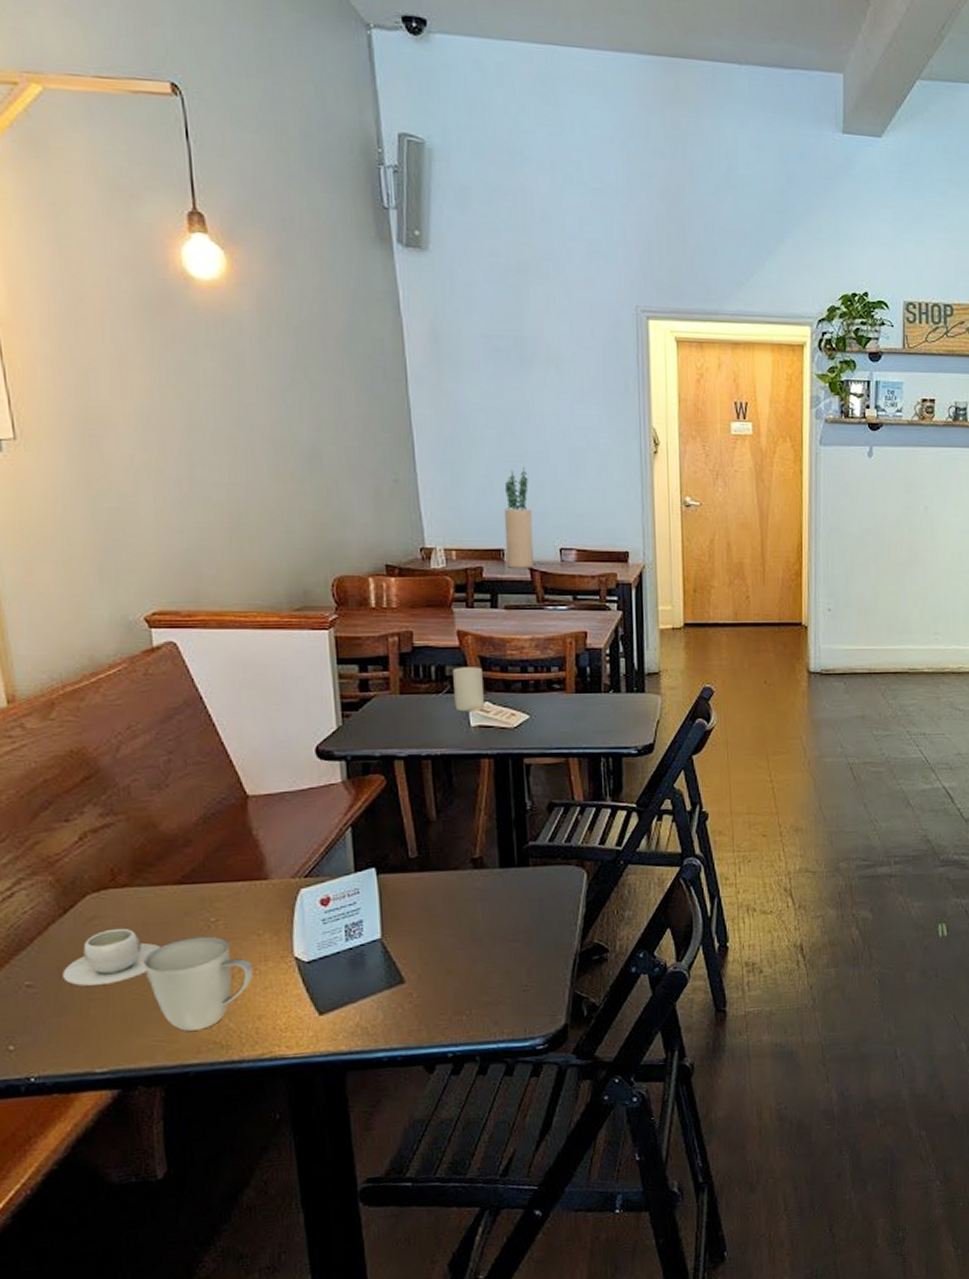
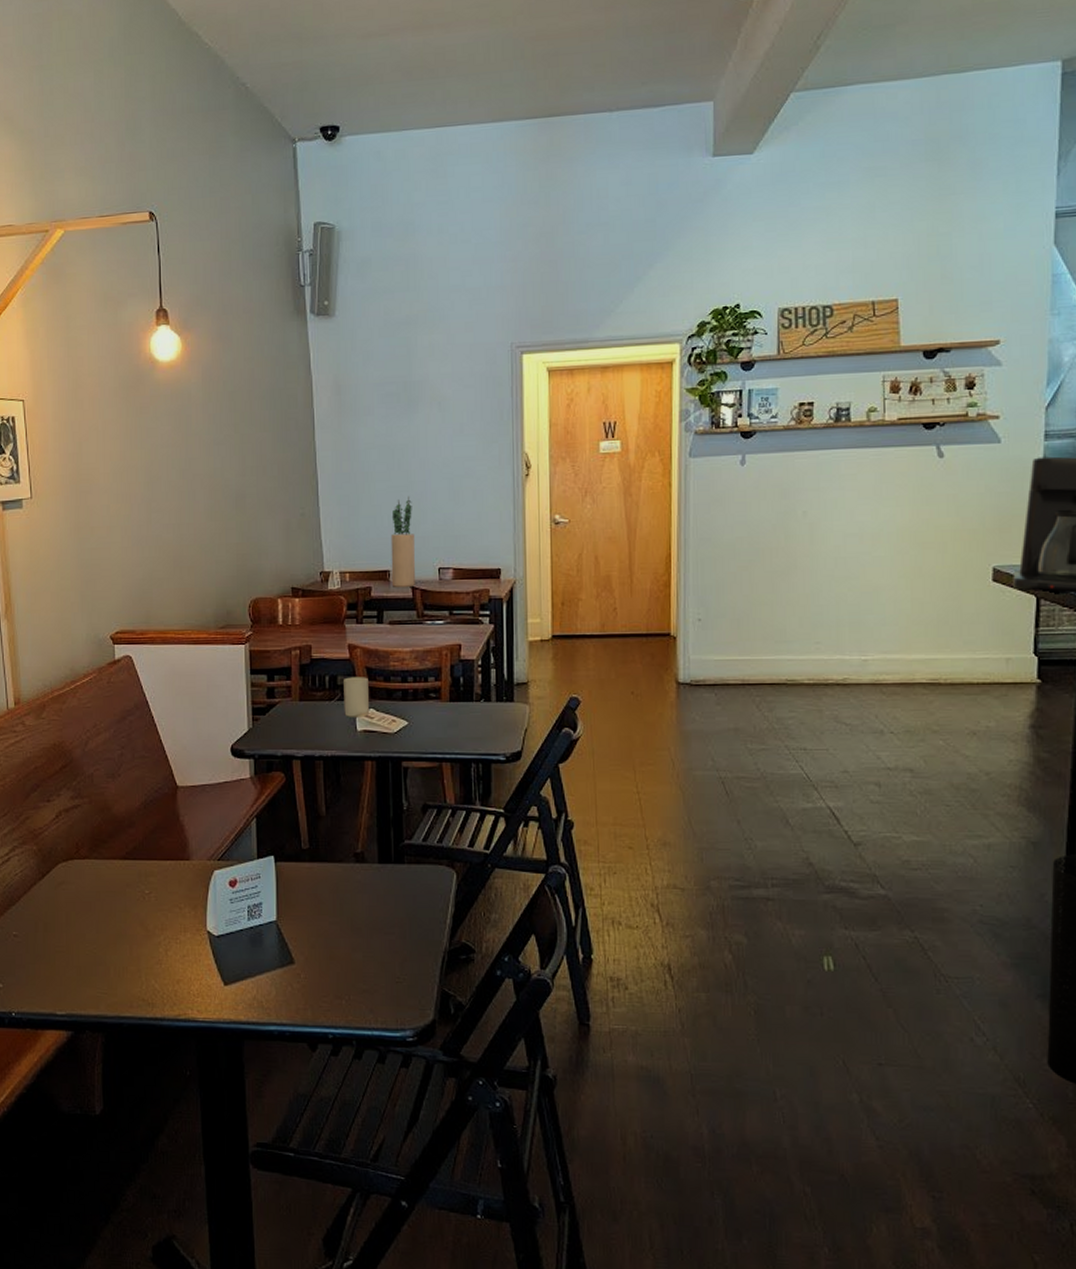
teacup: present [62,928,161,986] -> none [39,893,109,940]
mug: present [142,936,254,1031] -> none [95,906,175,987]

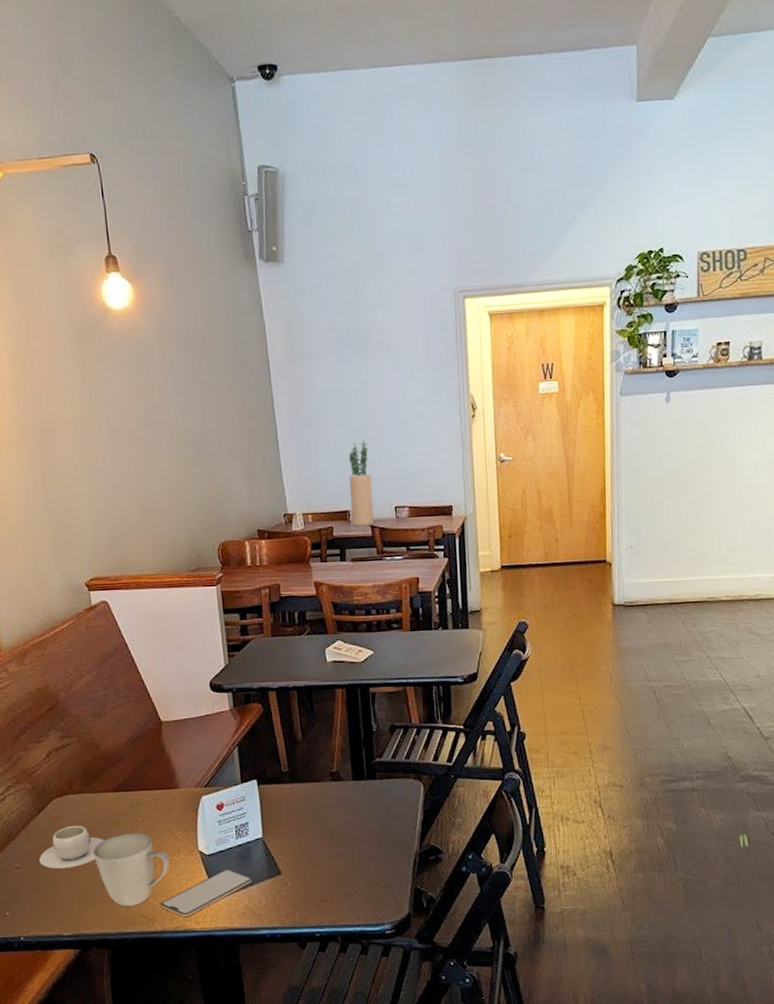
teacup: none [39,893,109,940] -> present [39,825,105,869]
mug: none [95,906,175,987] -> present [92,833,170,907]
smartphone: none [162,954,262,1004] -> present [160,870,252,917]
cup: present [344,677,370,717] -> none [312,611,338,650]

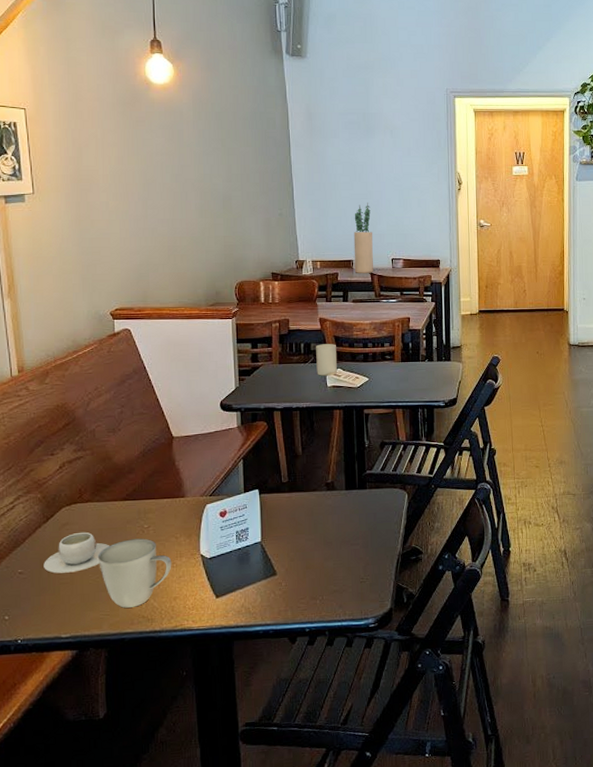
smartphone: present [160,870,252,917] -> none [160,571,249,616]
cup: none [312,611,338,650] -> present [316,344,338,376]

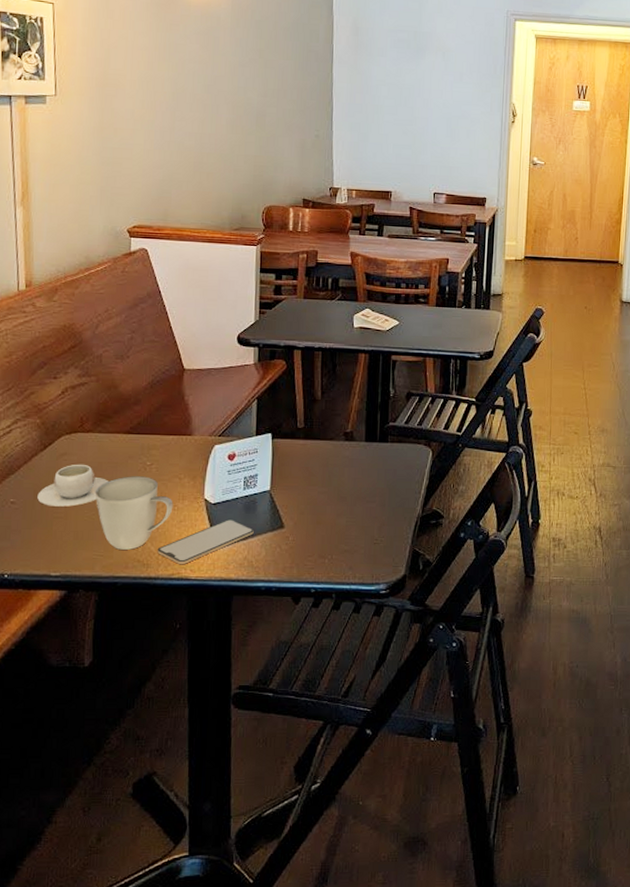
smartphone: none [160,571,249,616] -> present [157,520,254,564]
cup: present [316,344,338,376] -> none [343,280,367,316]
vase: present [353,202,374,274] -> none [392,129,416,208]

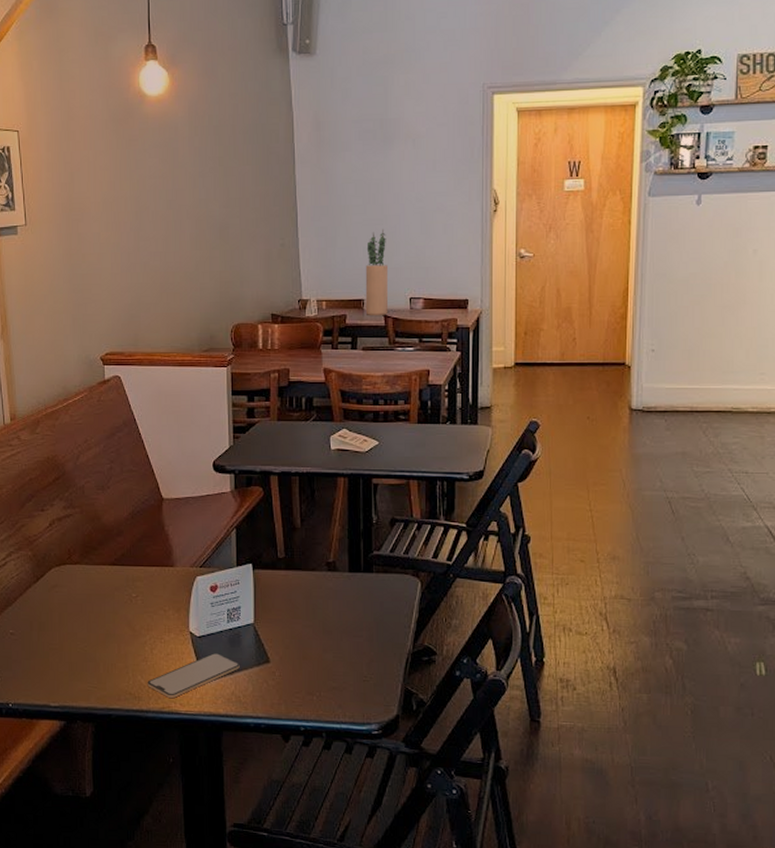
teacup: present [37,464,109,507] -> none [34,595,98,638]
mug: present [95,476,173,550] -> none [85,608,160,682]
vase: none [392,129,416,208] -> present [365,229,389,317]

